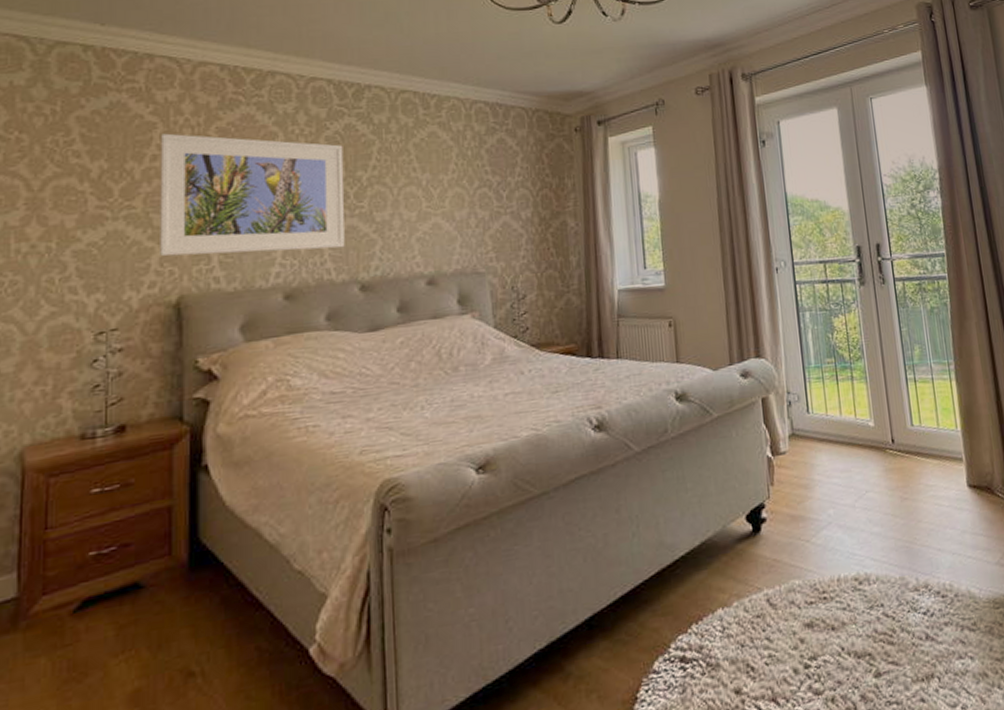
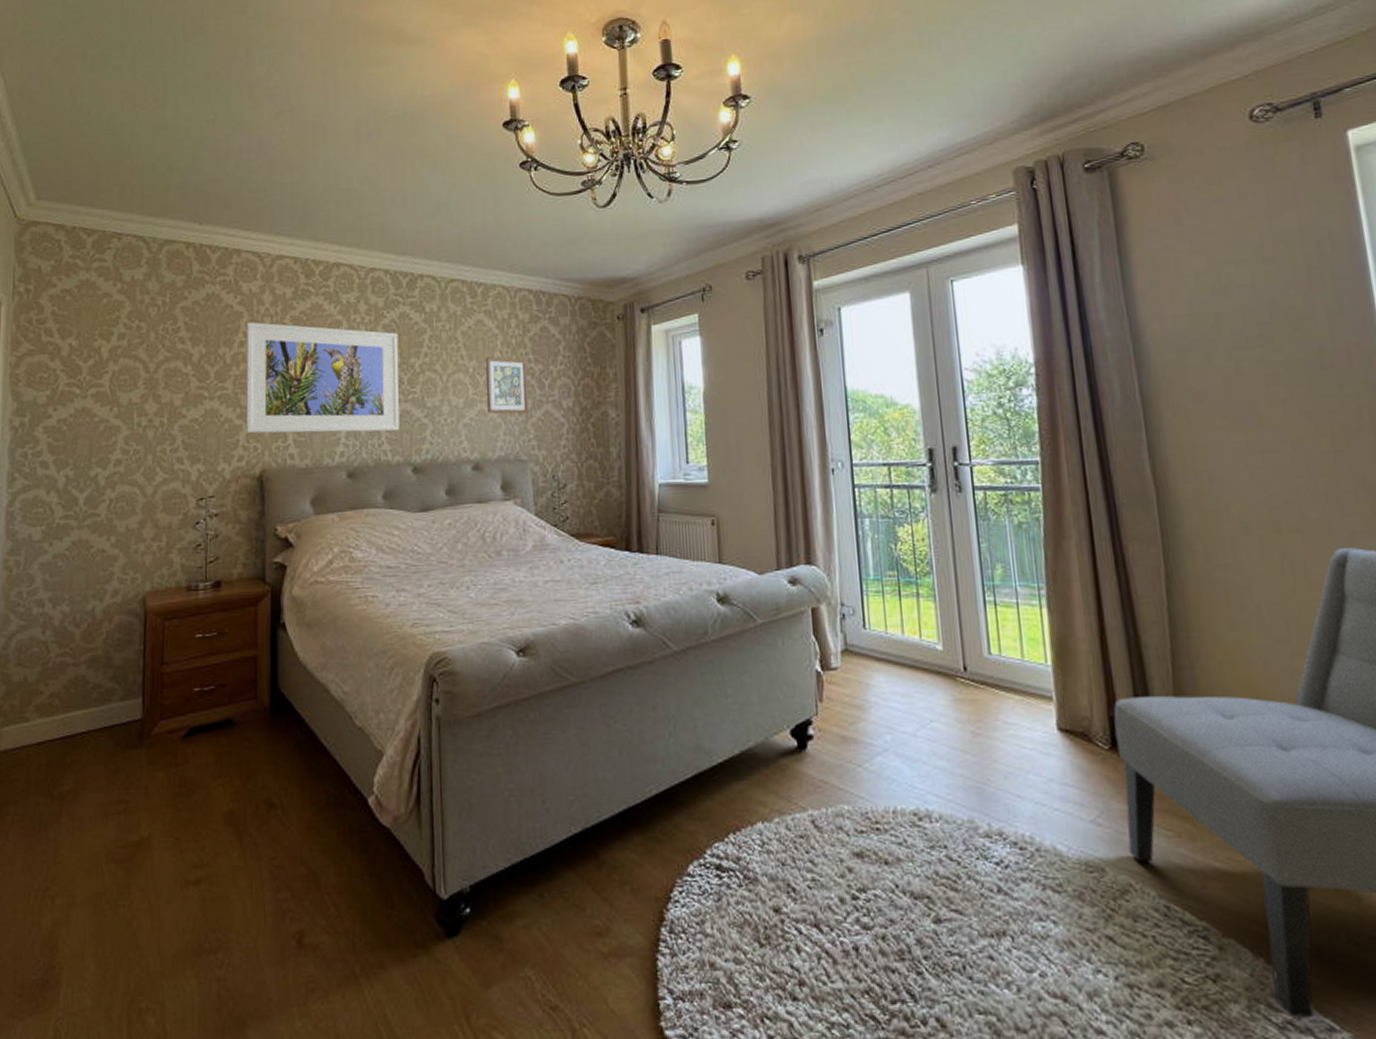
picture frame: none [440,169,487,227] -> present [486,357,530,414]

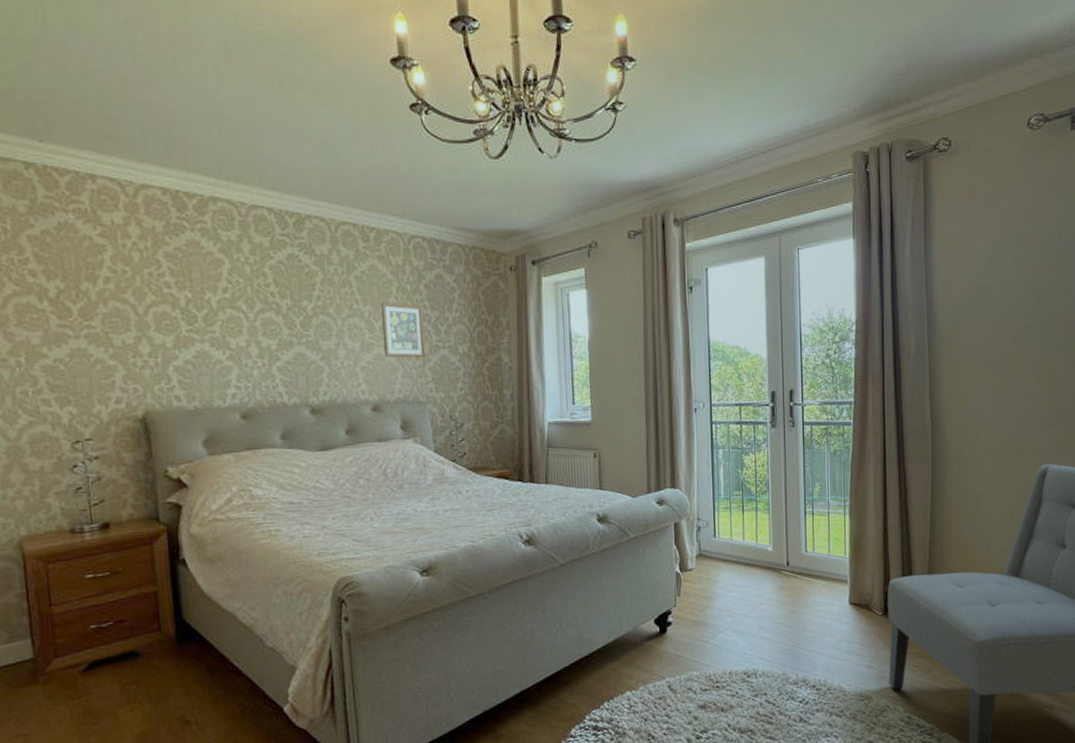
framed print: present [246,321,400,434] -> none [110,256,295,375]

